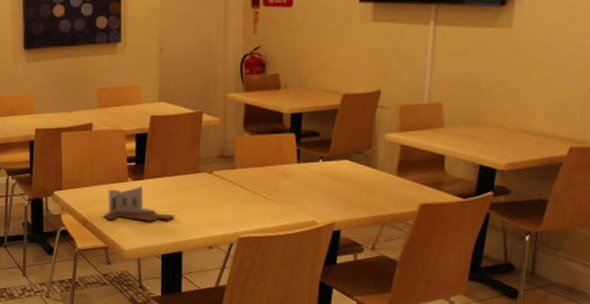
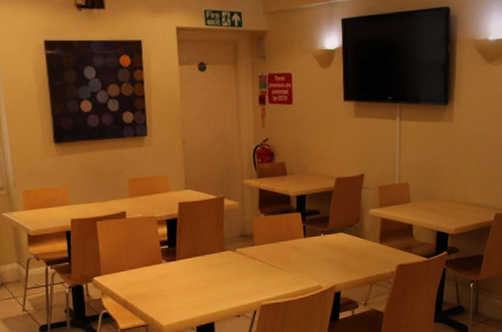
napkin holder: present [103,185,175,222] -> none [141,266,206,301]

